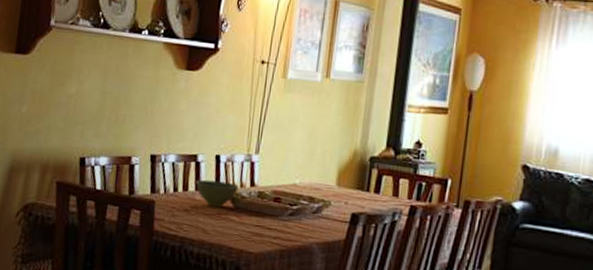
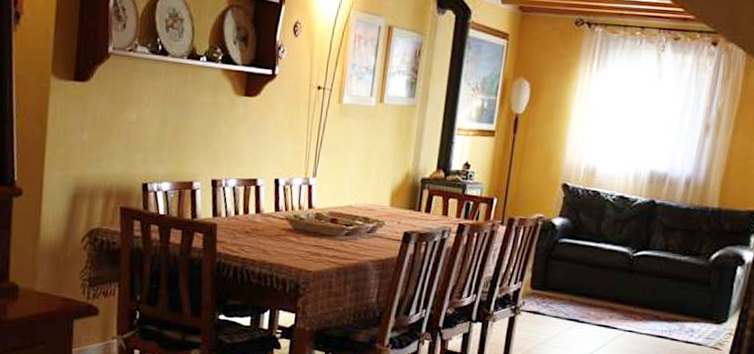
bowl: present [196,179,240,208] -> none [256,202,298,229]

